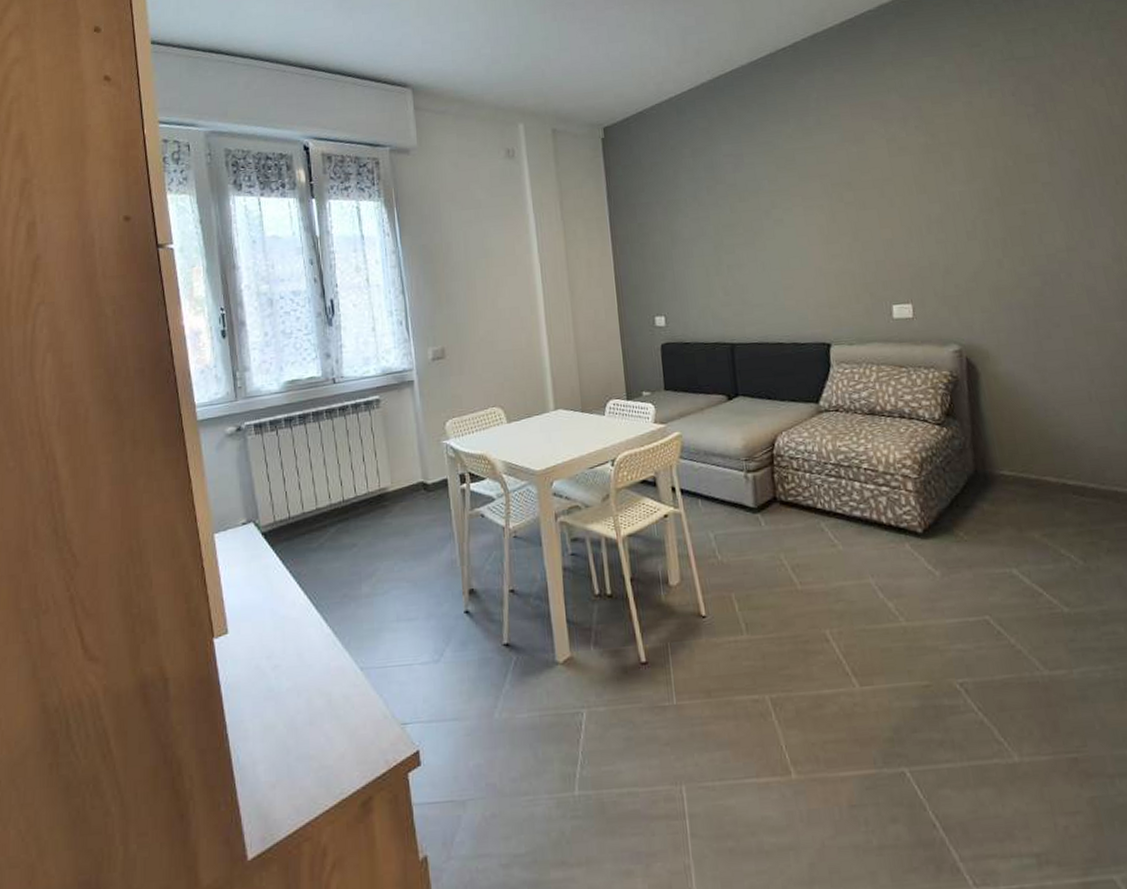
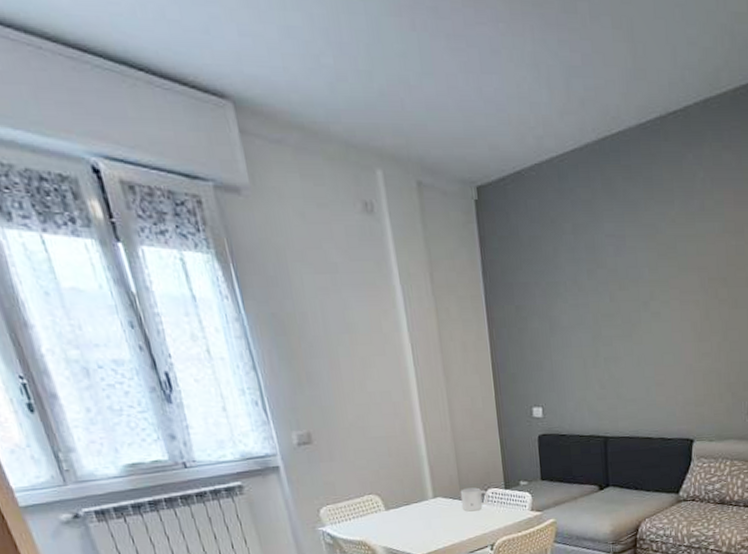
mug: none [581,398,610,425] -> present [460,487,489,512]

